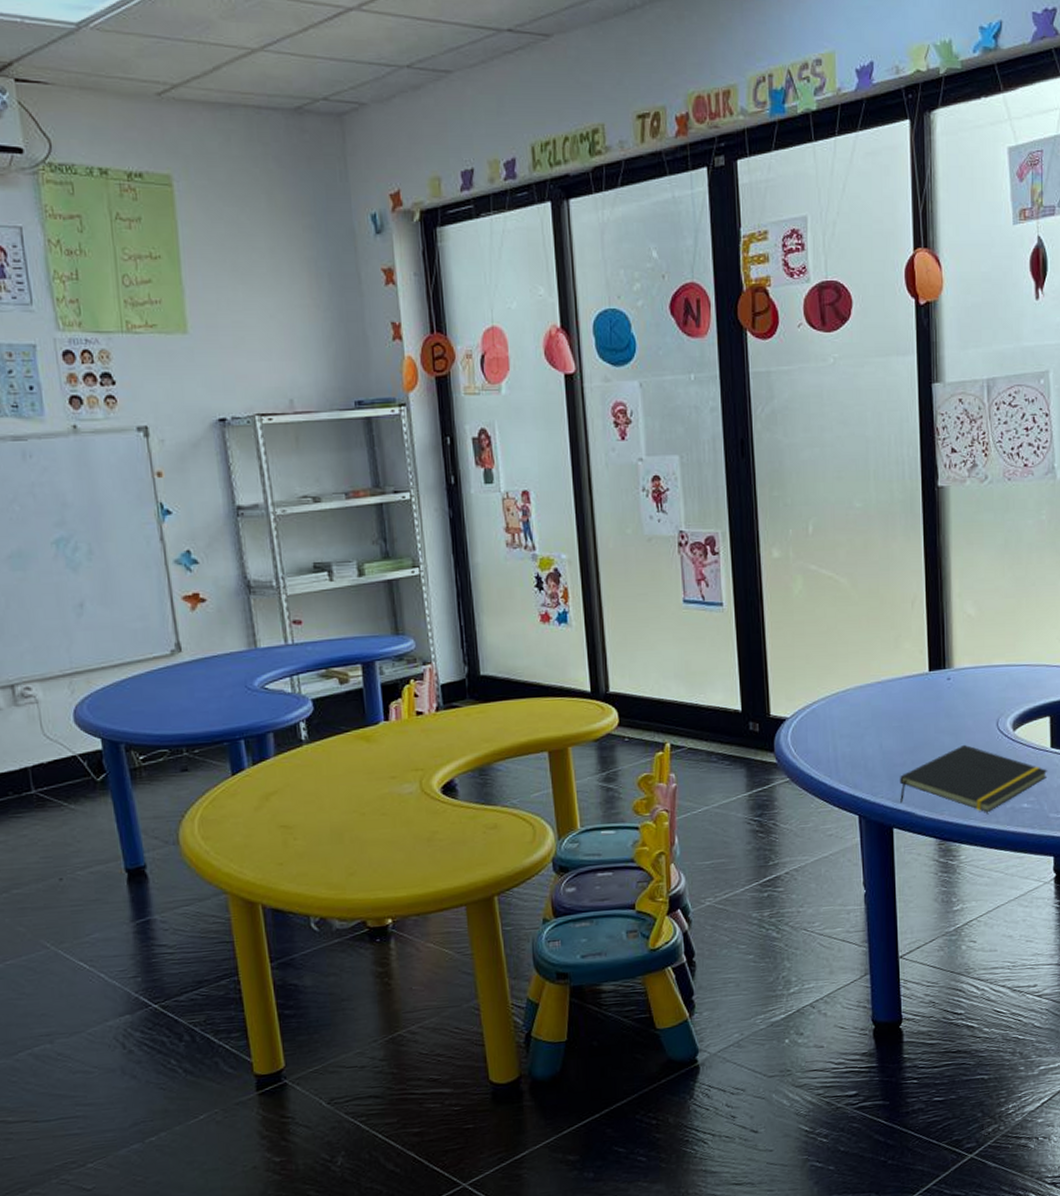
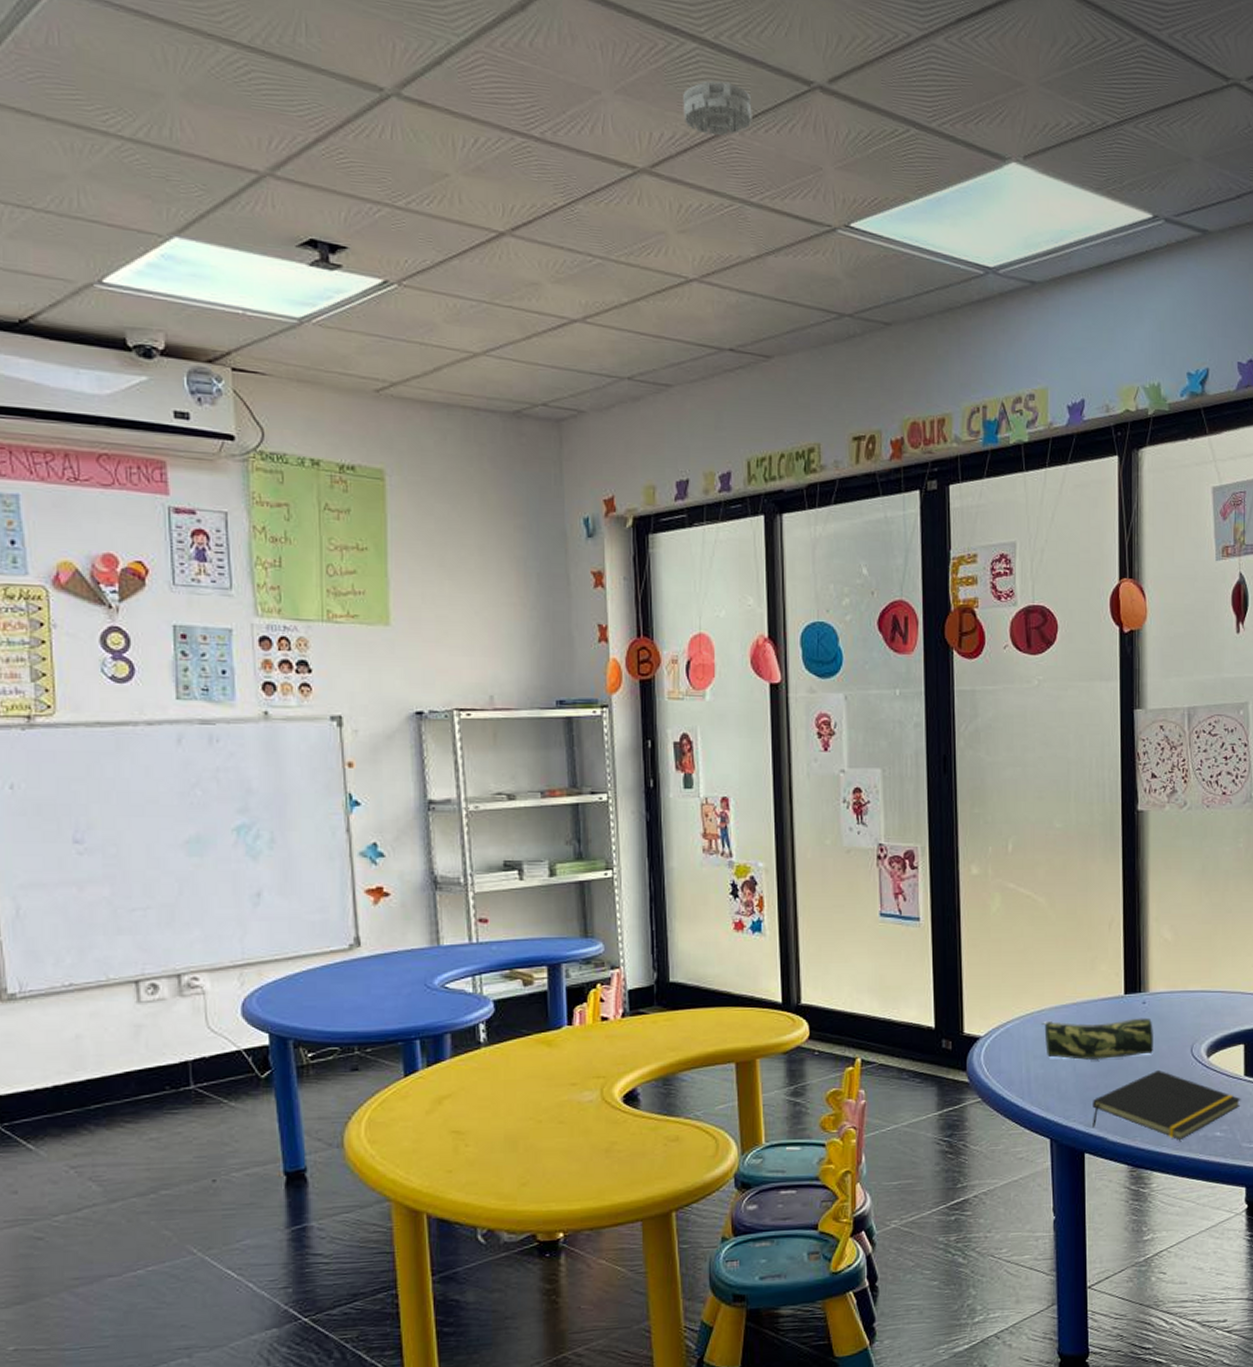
pencil case: none [846,693,959,737] -> present [1040,1018,1153,1060]

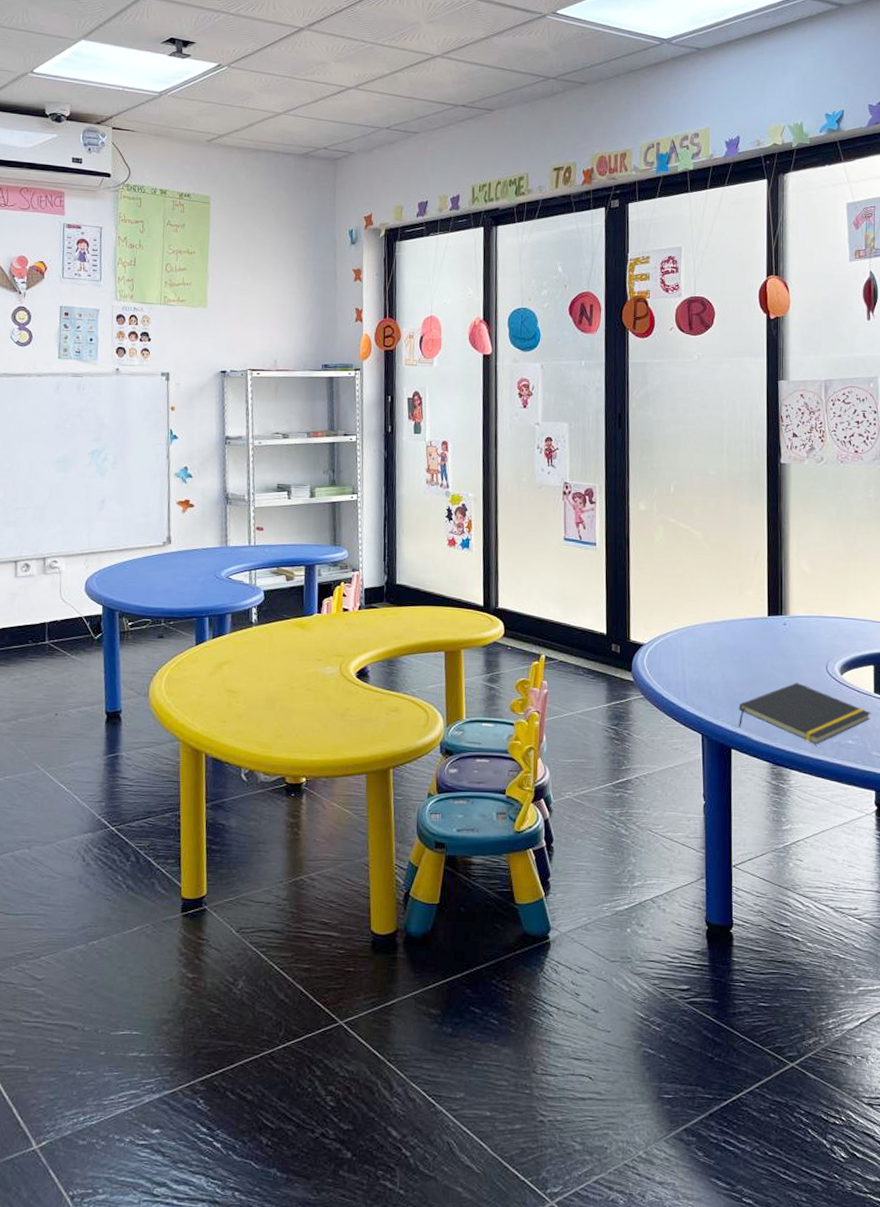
pencil case: present [1040,1018,1153,1060] -> none [695,635,793,670]

